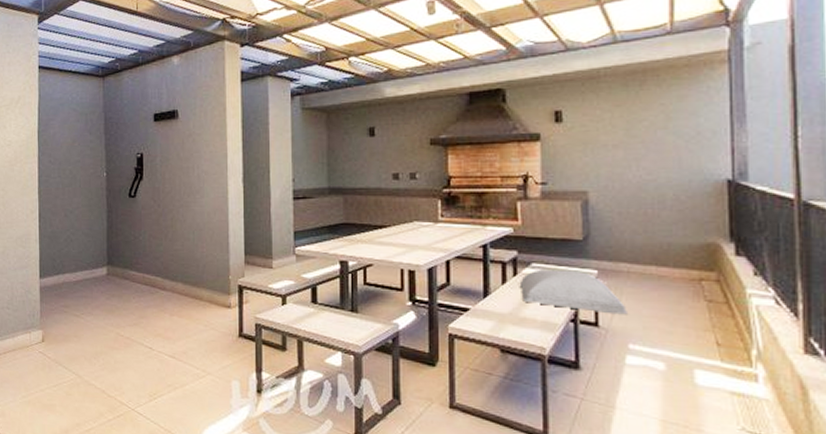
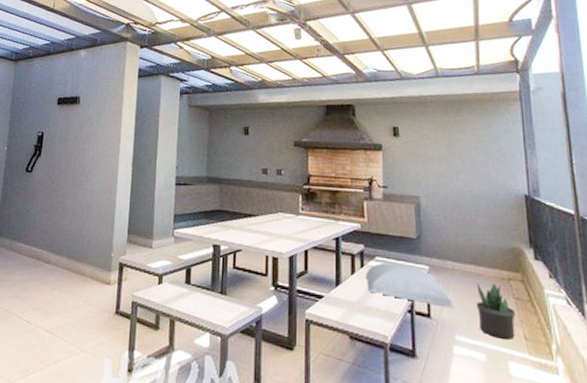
planter: none [656,286,706,346] -> present [476,284,516,340]

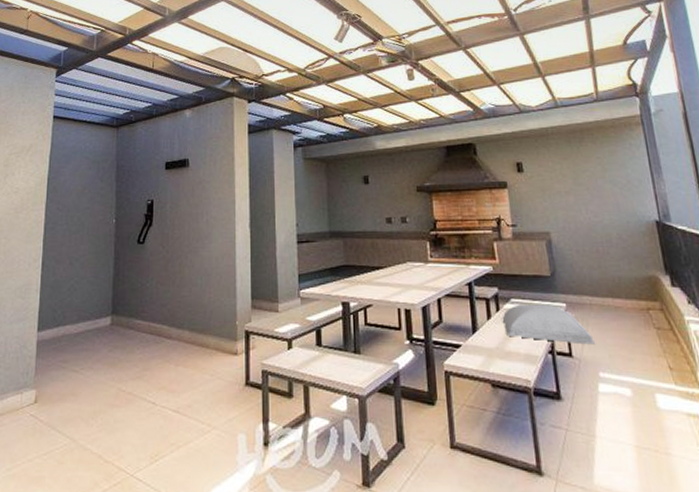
planter: present [476,284,516,340] -> none [616,315,660,371]

